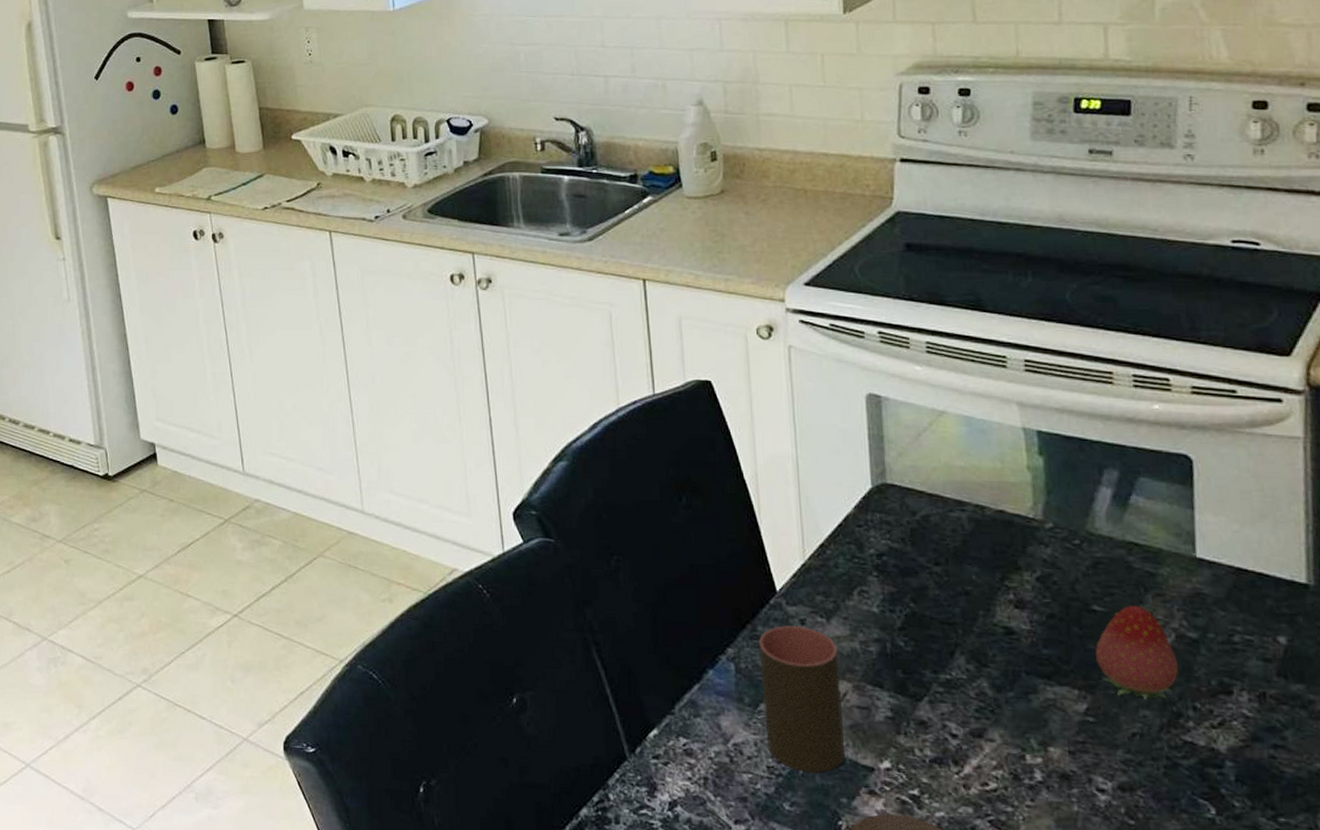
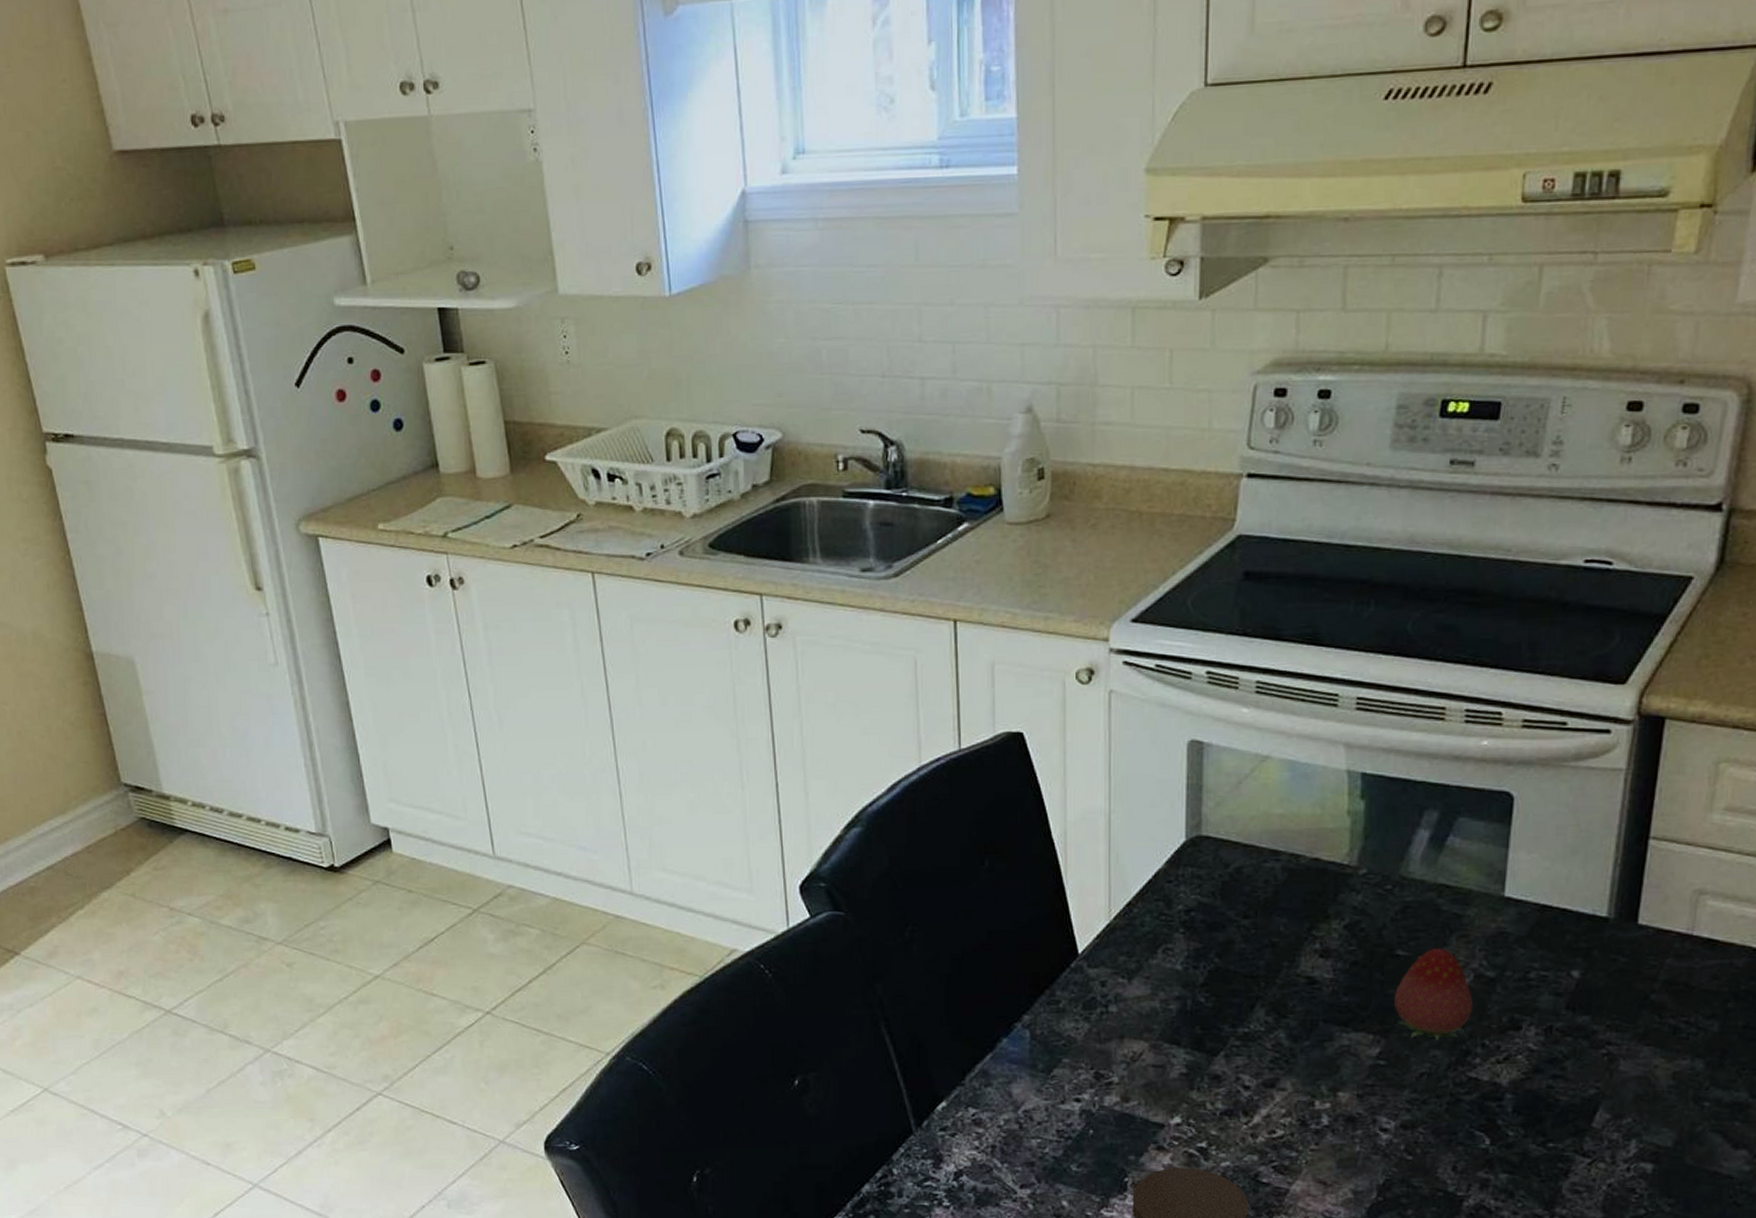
cup: present [759,625,846,773] -> none [1056,989,1138,1133]

